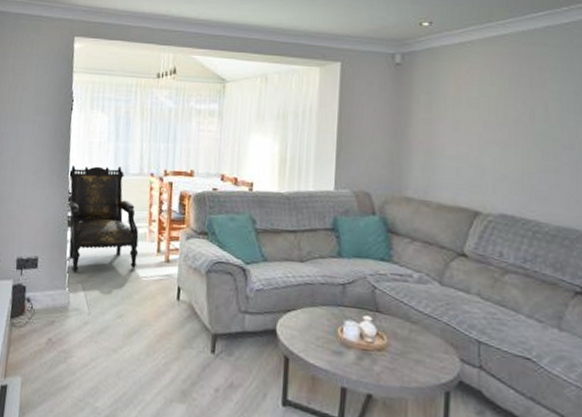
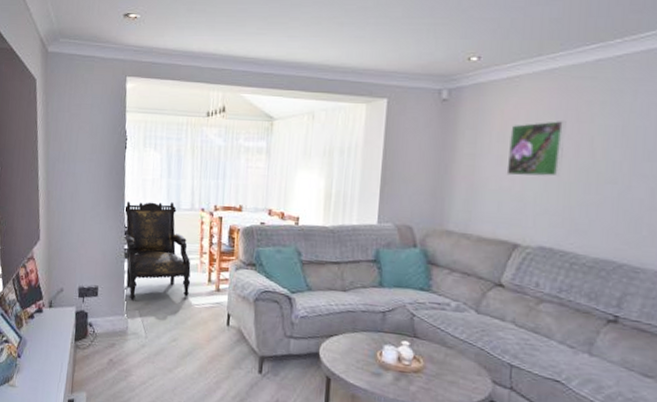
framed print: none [463,86,520,143] -> present [506,121,567,177]

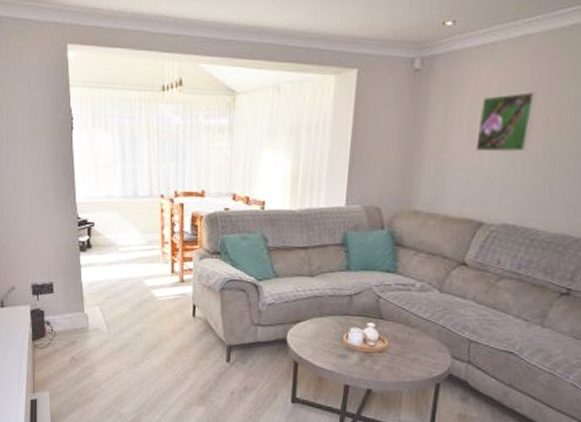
armchair: present [124,201,191,301] -> none [76,189,153,296]

